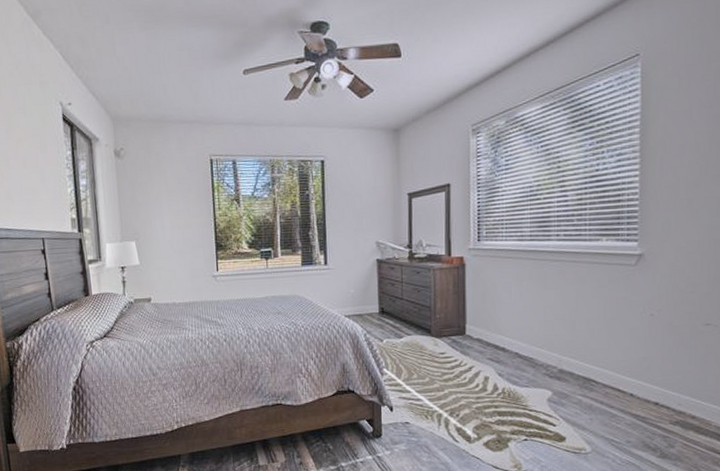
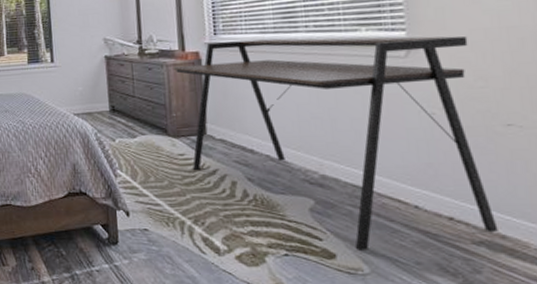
desk: none [439,246,690,434] -> present [173,36,498,252]

